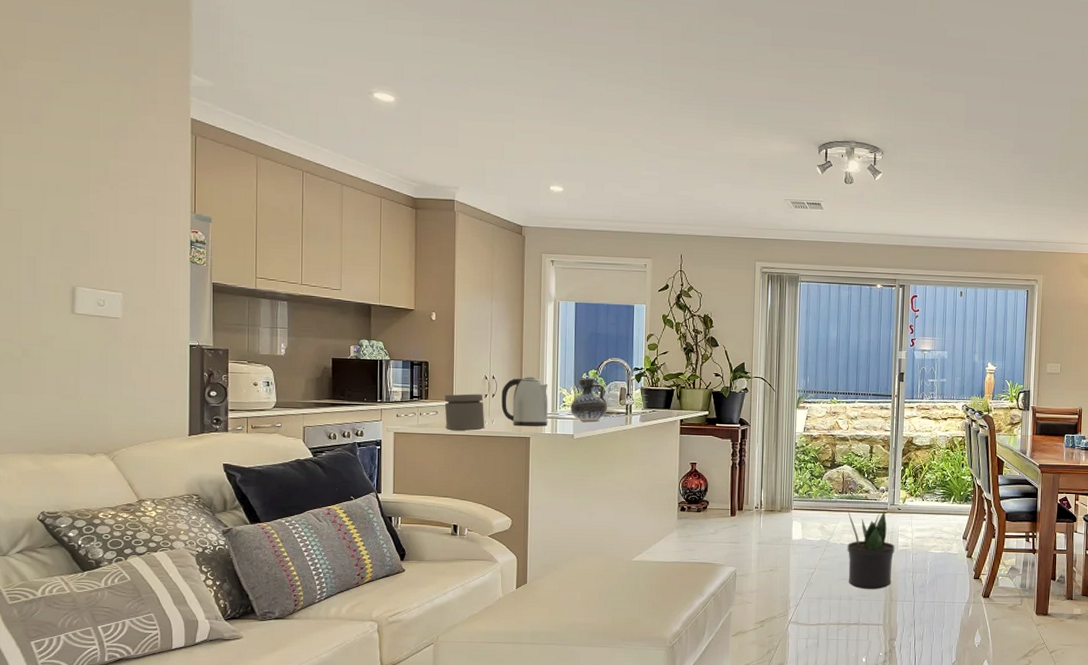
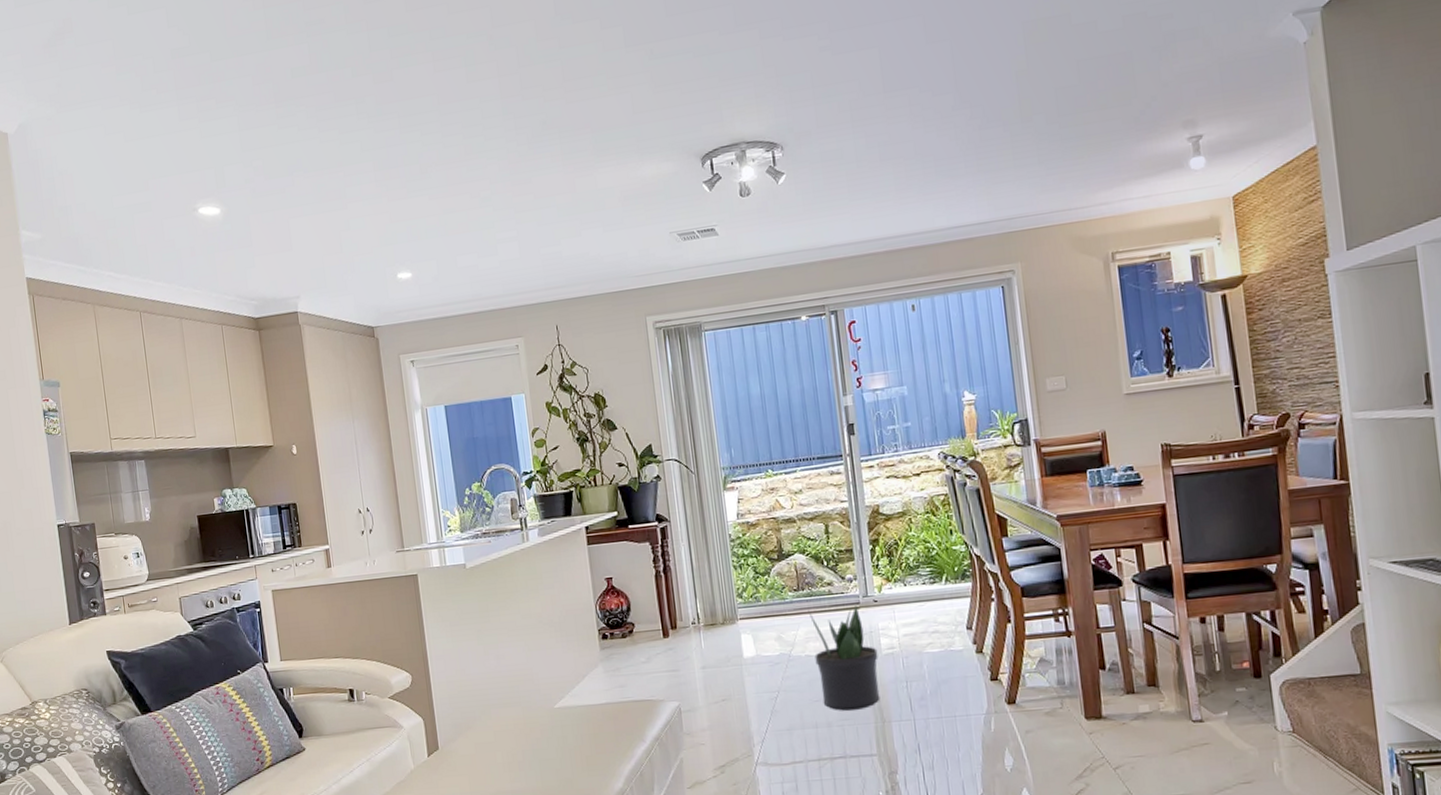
jar: present [444,393,485,431] -> none [318,531,367,580]
kettle: present [501,377,548,427] -> none [379,502,435,564]
ceramic jug: present [571,378,608,423] -> none [457,492,500,548]

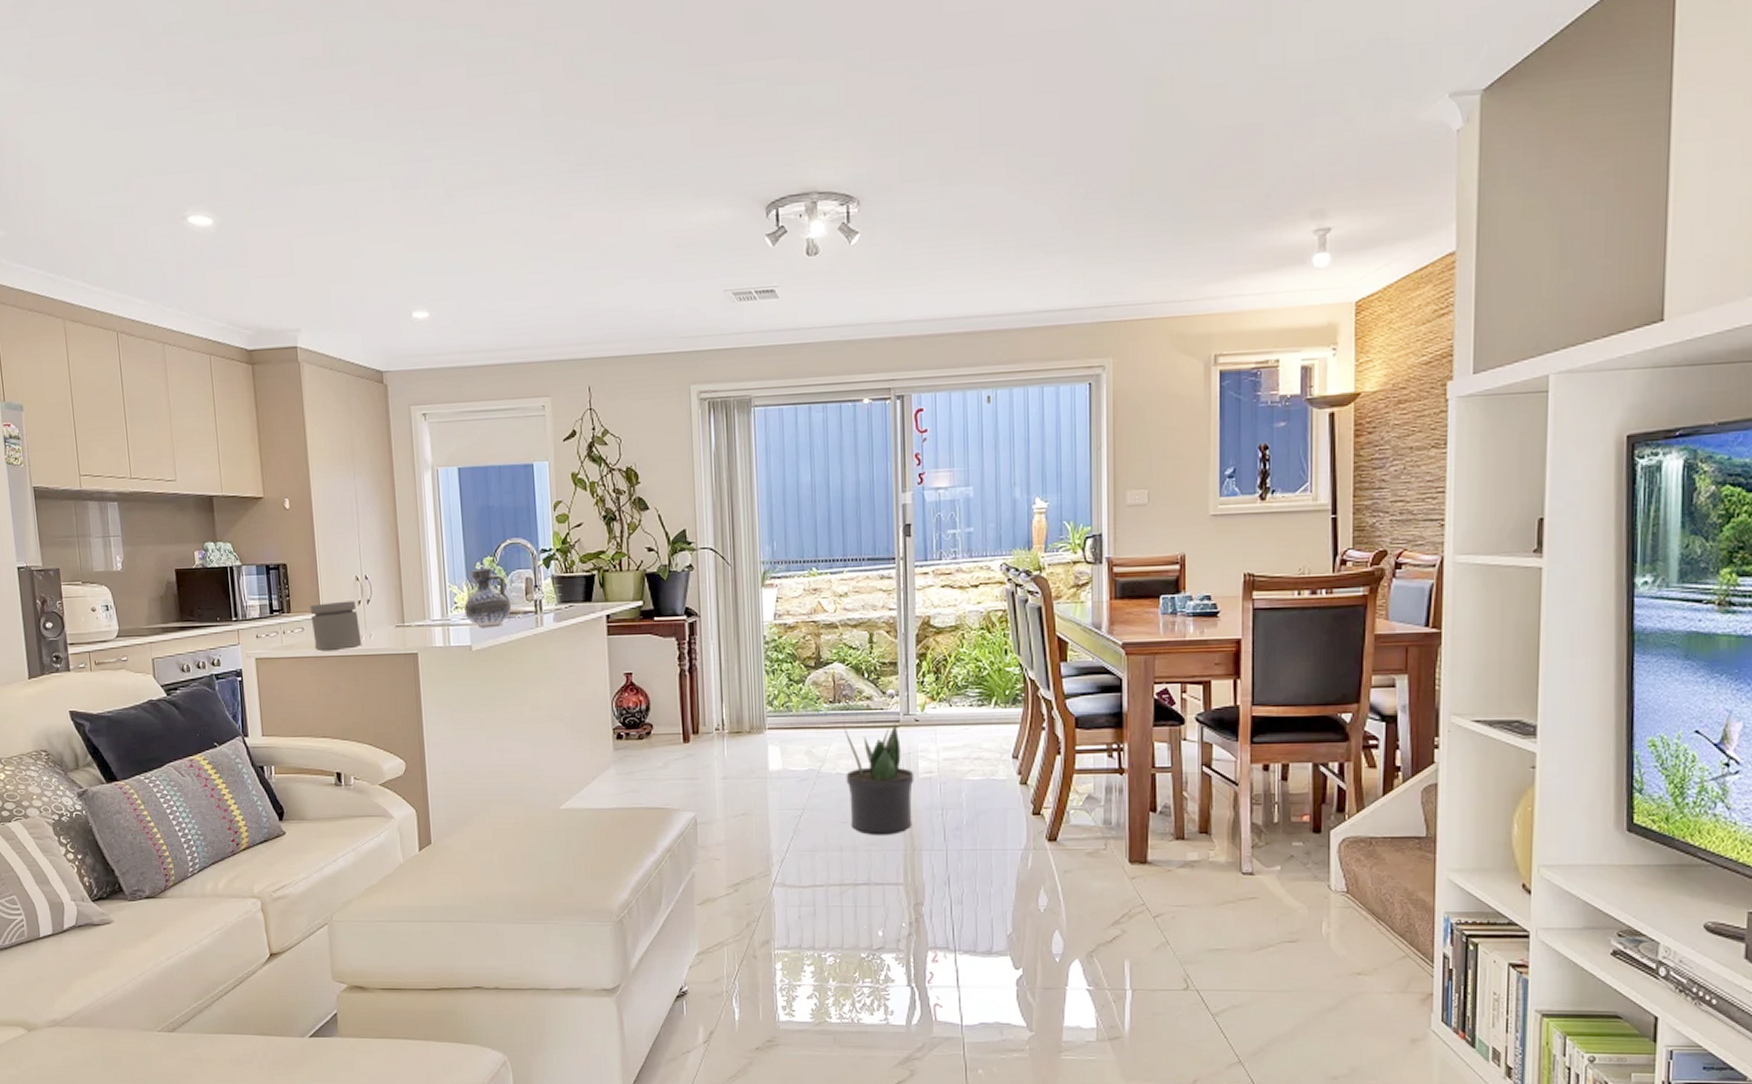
jar: none [318,531,367,580] -> present [310,601,362,652]
ceramic jug: none [457,492,500,548] -> present [464,568,512,628]

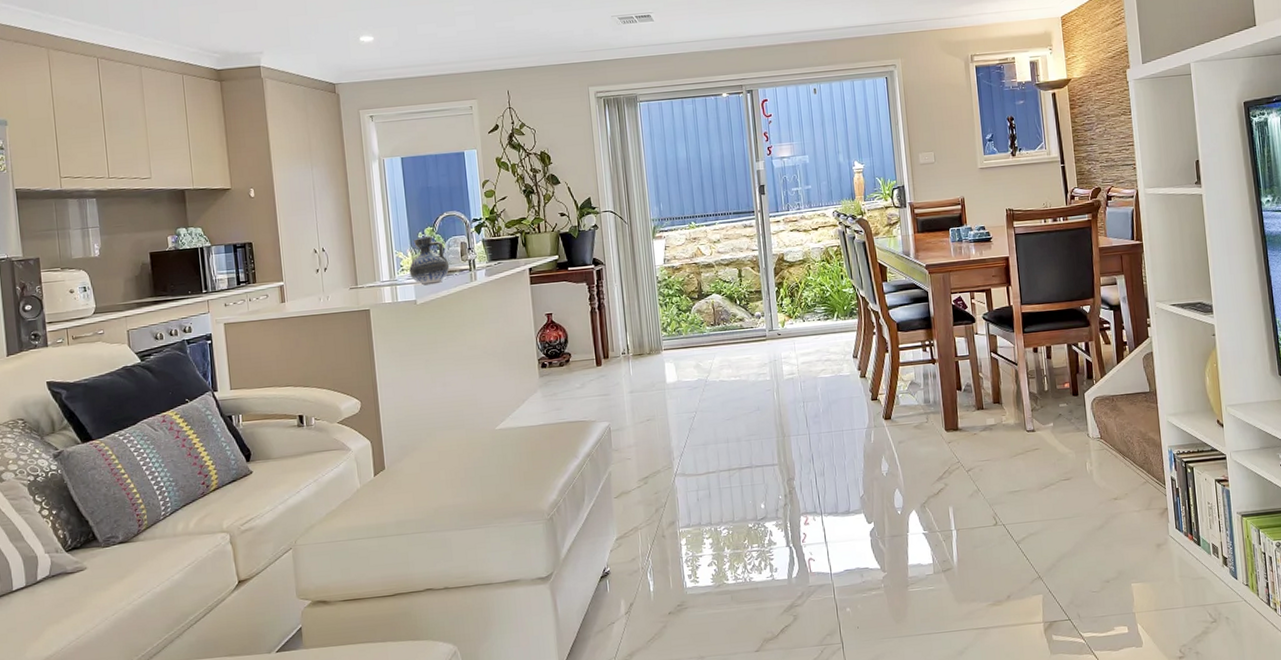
jar: present [310,601,362,652] -> none [273,269,320,314]
planter: present [843,724,914,837] -> none [722,338,781,428]

